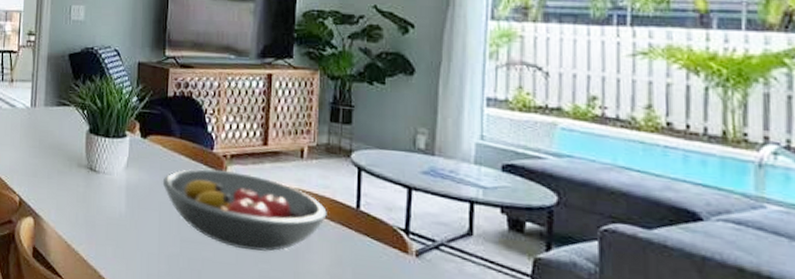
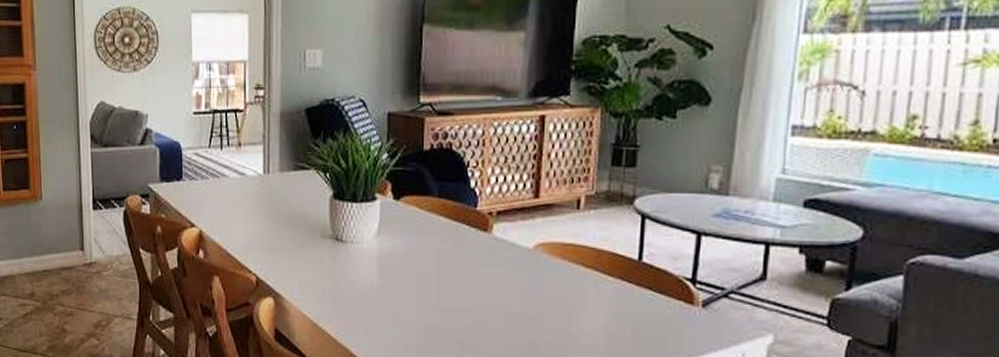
fruit bowl: present [162,168,327,252] -> none [419,229,605,315]

